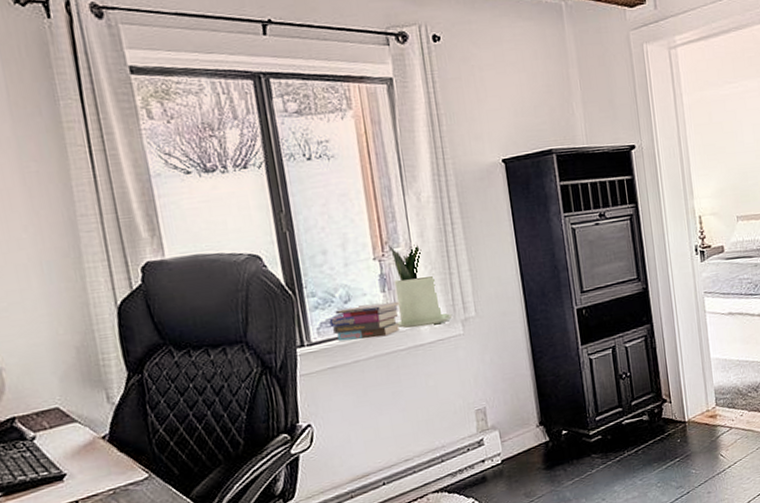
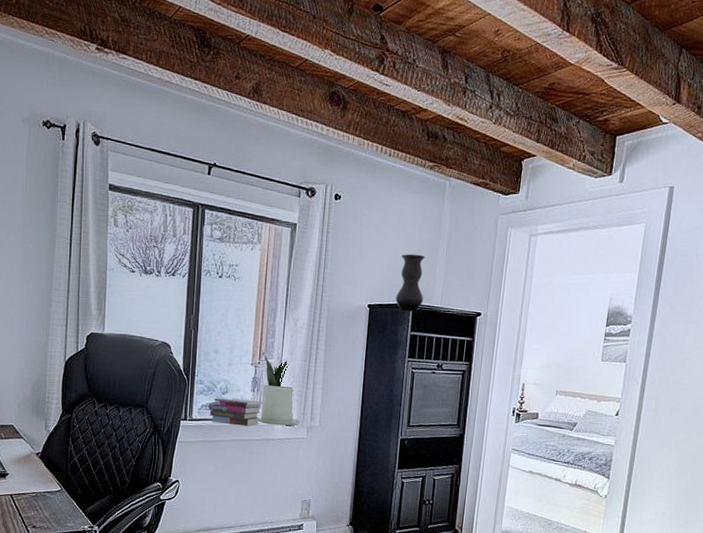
vase: none [528,90,567,161] -> present [395,253,426,313]

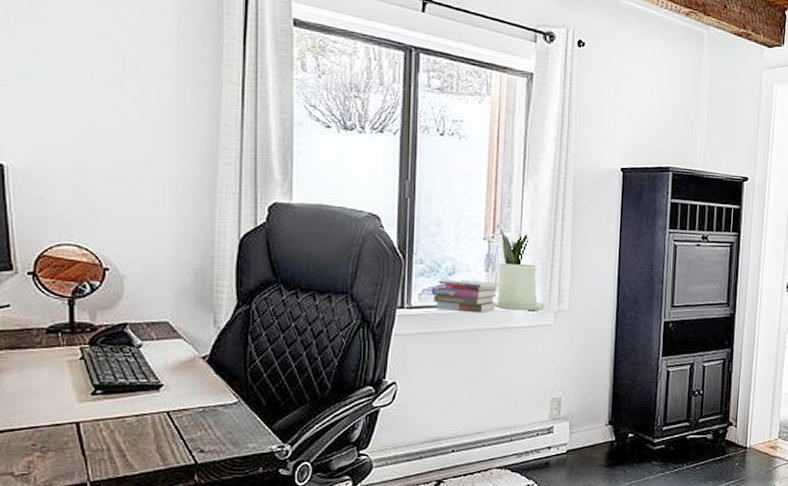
vase: present [395,253,426,313] -> none [652,110,685,177]

